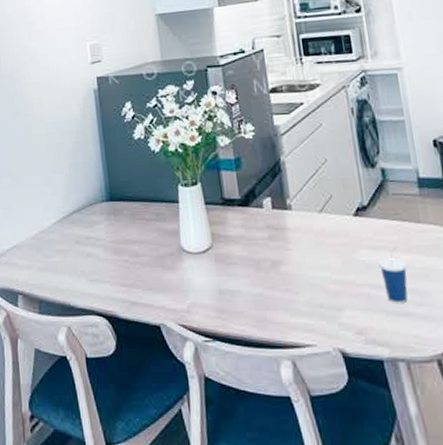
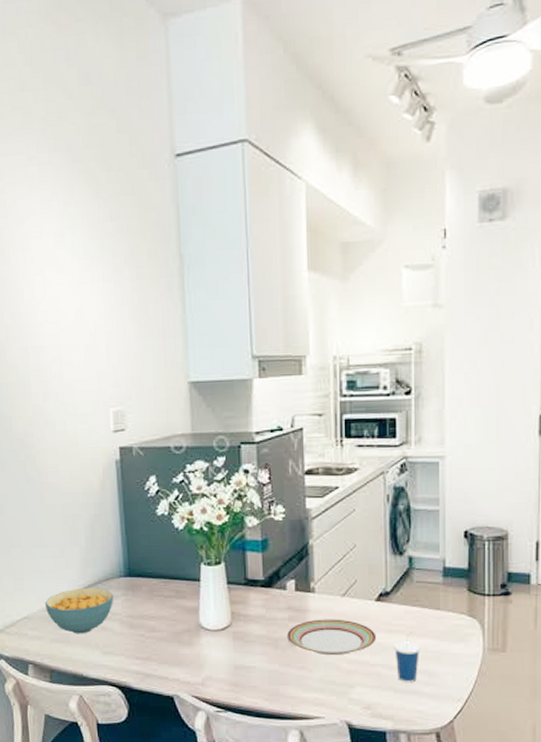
cereal bowl: none [33,213,98,262] -> present [45,587,114,634]
plate: none [269,236,360,276] -> present [287,619,377,656]

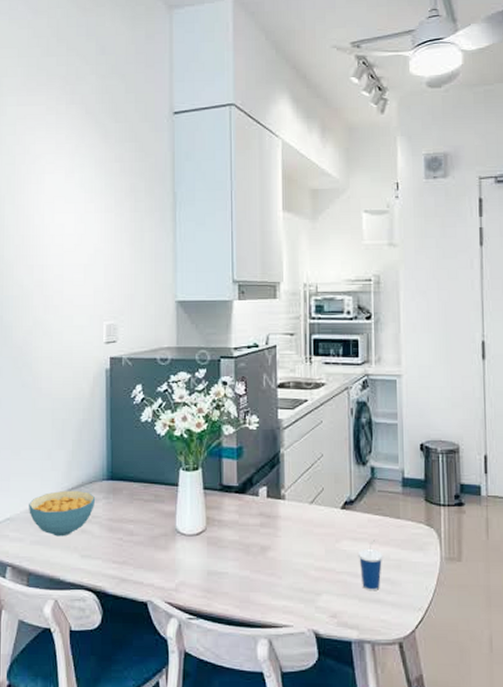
plate: present [287,619,377,656] -> none [259,525,342,563]

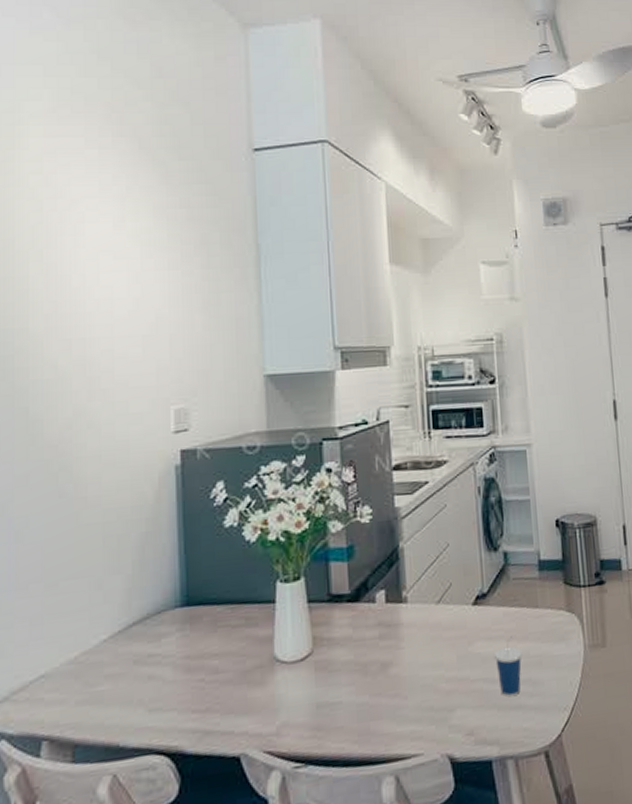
cereal bowl: present [29,490,96,537] -> none [72,624,167,690]

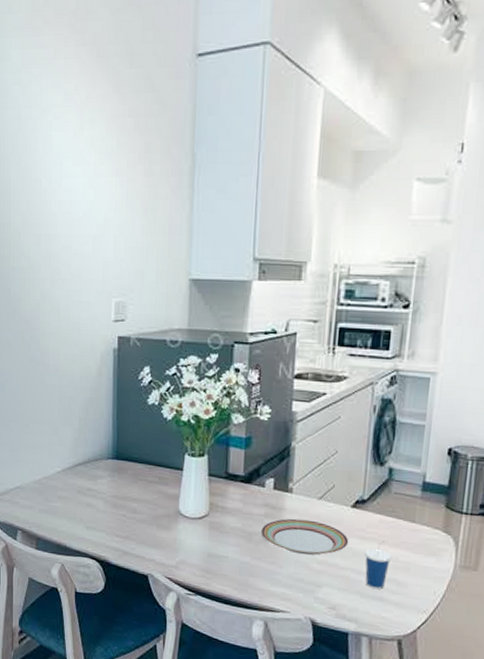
plate: none [378,630,476,676] -> present [261,518,349,555]

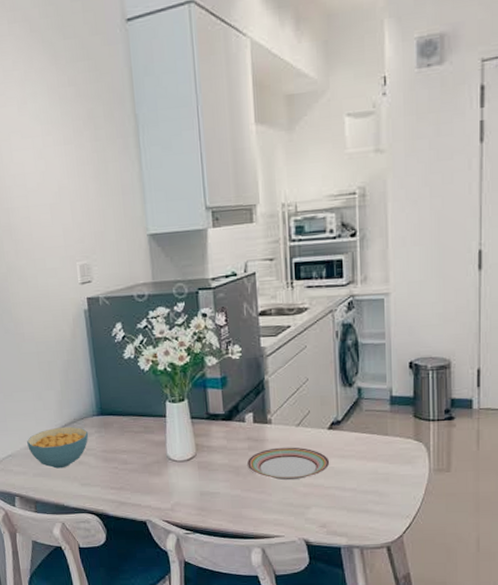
cereal bowl: none [37,465,101,508] -> present [27,426,89,469]
cup: present [364,541,392,589] -> none [345,457,371,502]

